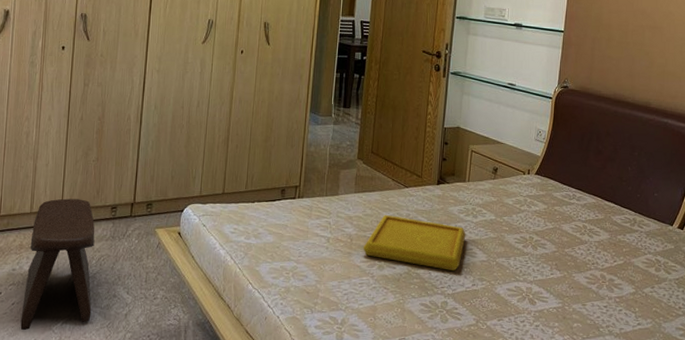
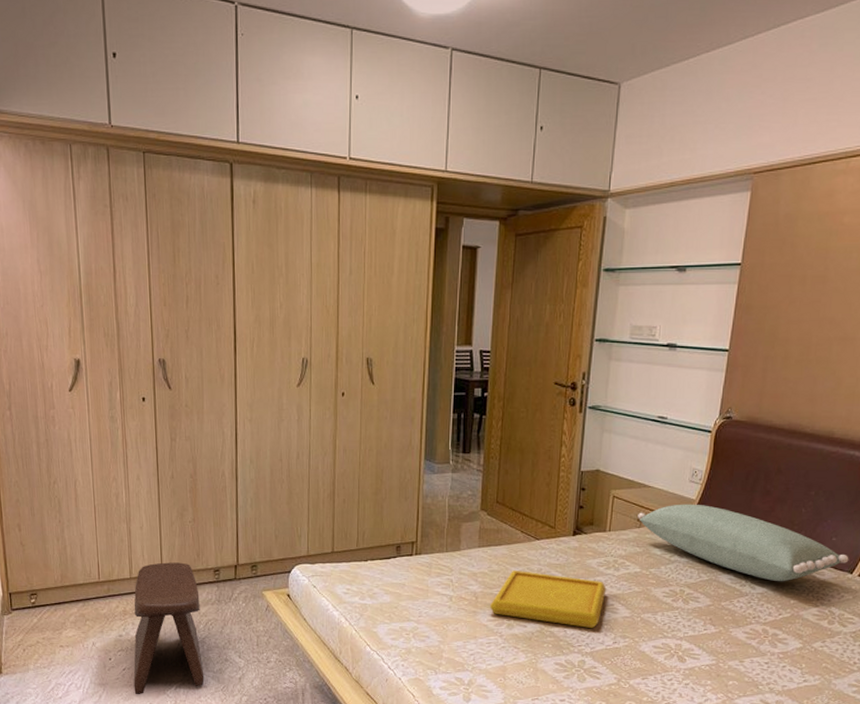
pillow: none [492,159,669,232] -> present [638,504,849,582]

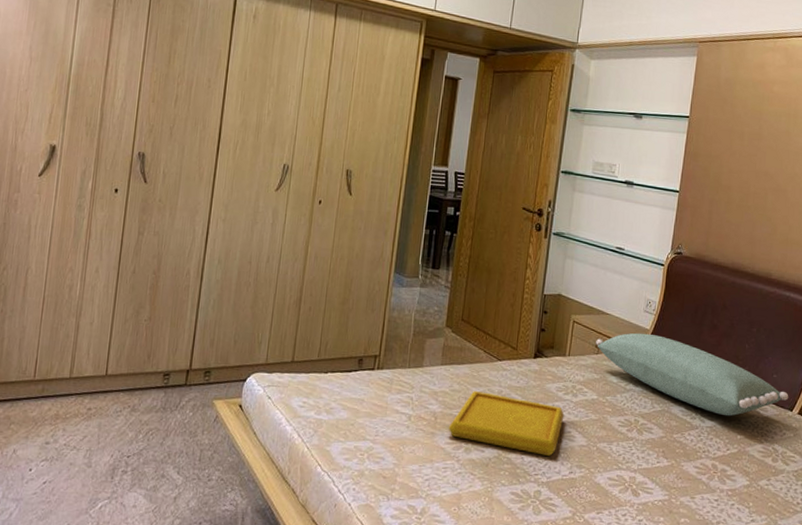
stool: present [133,562,205,695] -> none [51,362,144,514]

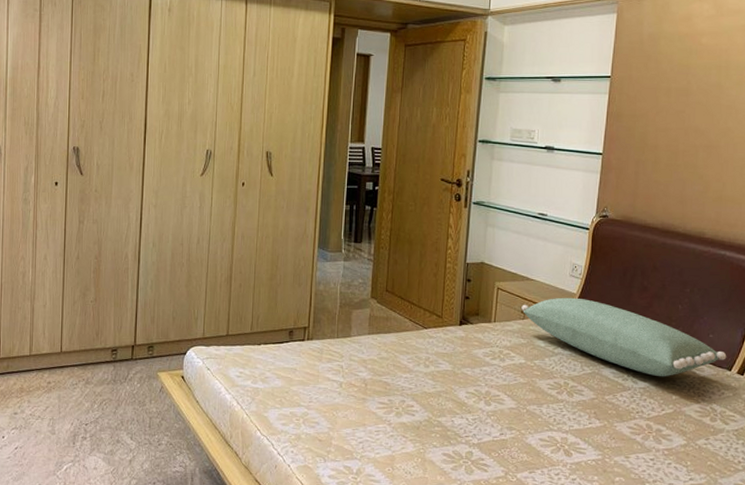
serving tray: present [448,390,565,457] -> none [378,357,493,420]

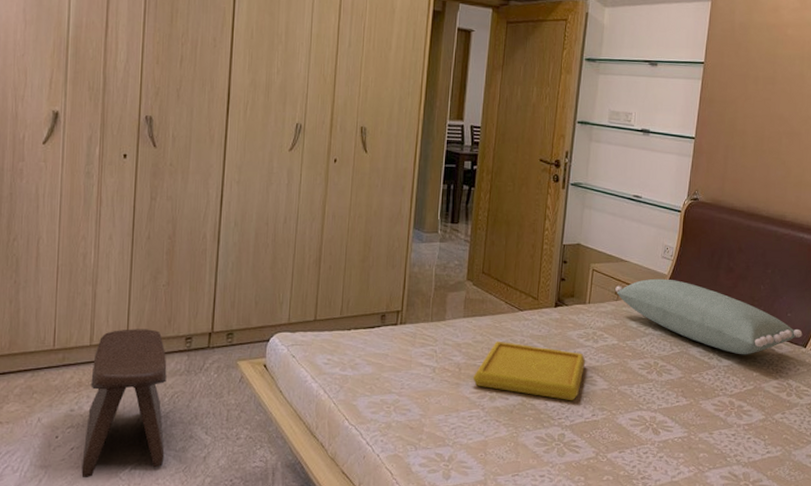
stool: none [24,340,96,476] -> present [81,329,167,478]
serving tray: none [378,357,493,420] -> present [472,340,586,401]

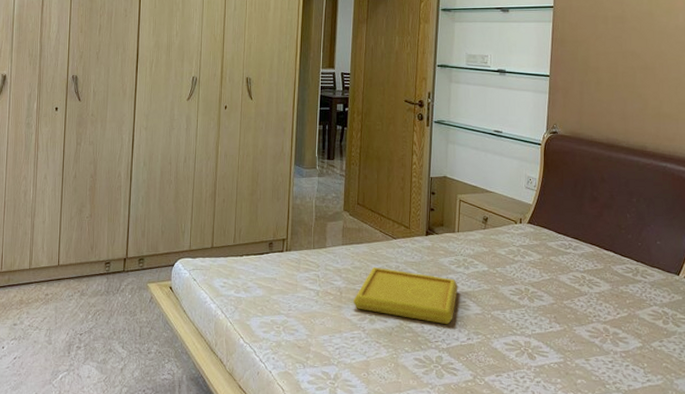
stool: present [81,329,167,478] -> none [22,254,90,385]
pillow: present [615,278,803,355] -> none [482,208,674,282]

